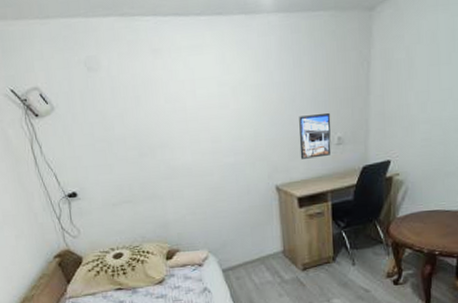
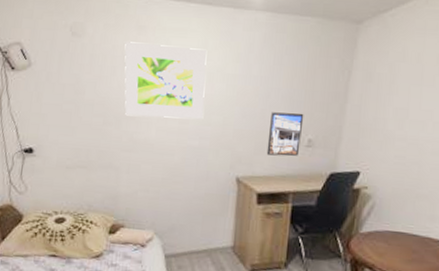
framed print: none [143,63,235,144] -> present [124,41,208,119]

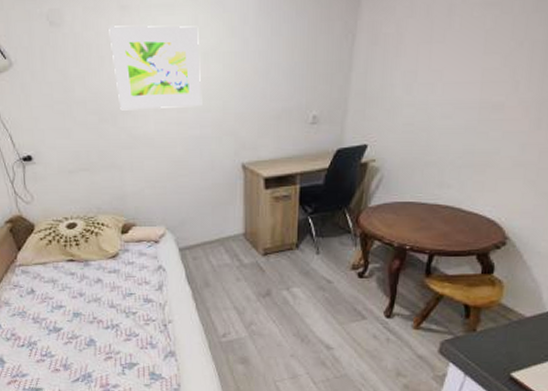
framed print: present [266,112,304,157] -> none [271,88,307,137]

